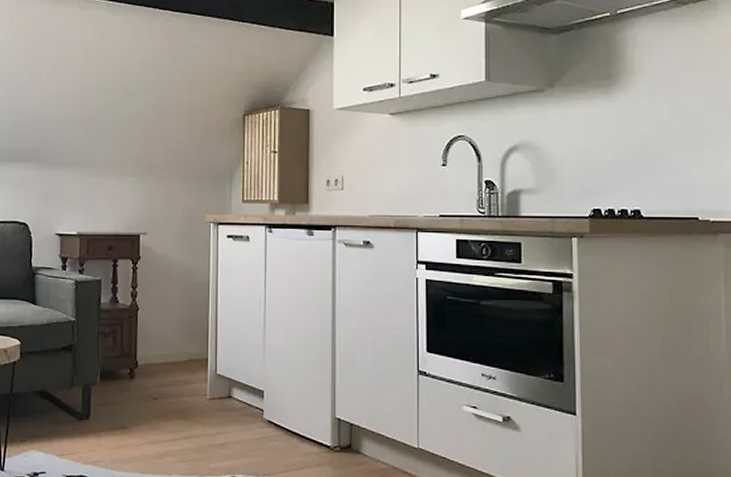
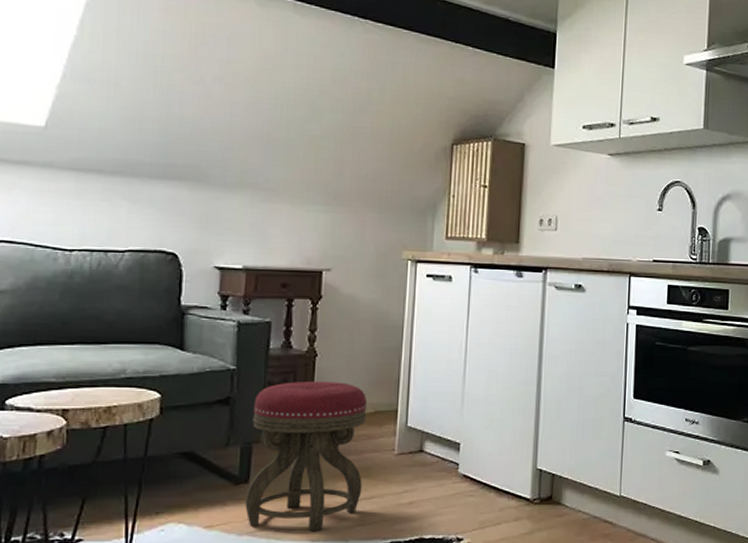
stool: none [88,332,182,465] -> present [245,382,368,532]

